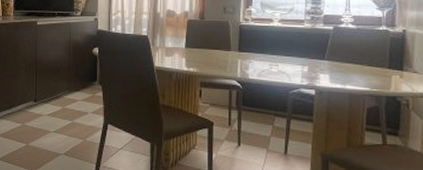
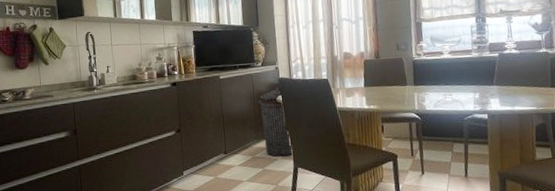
trash can: none [74,38,103,111] -> present [258,86,292,157]

